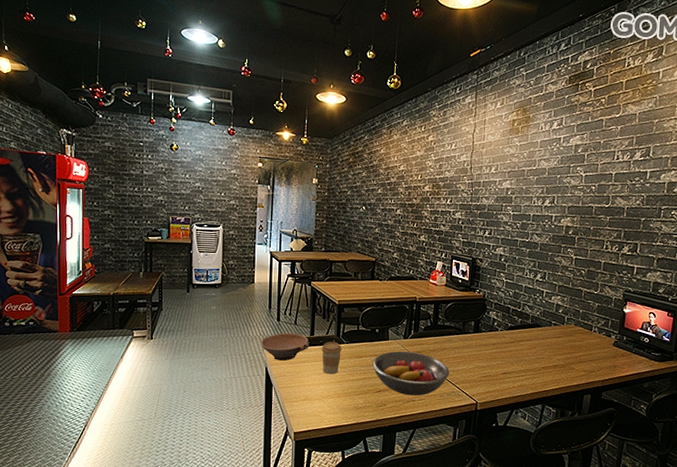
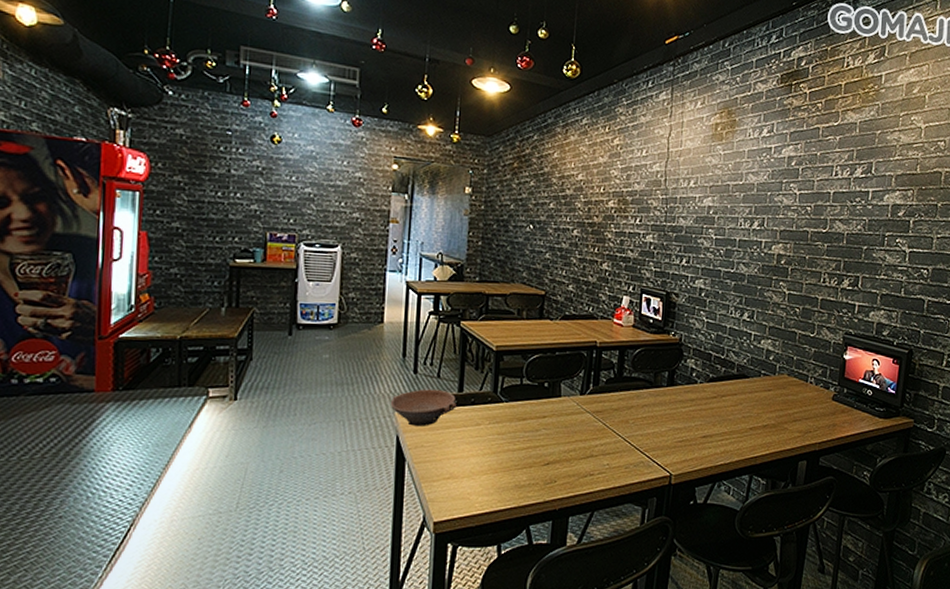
coffee cup: present [322,341,343,374] -> none [473,399,501,443]
fruit bowl: present [372,351,450,396] -> none [539,410,638,469]

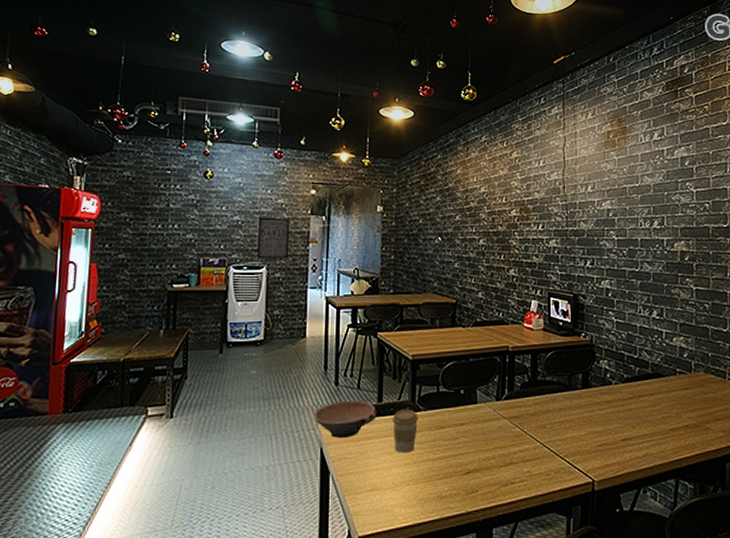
wall art: none [331,191,368,238] -> present [257,217,289,258]
coffee cup: none [473,399,501,443] -> present [393,408,419,453]

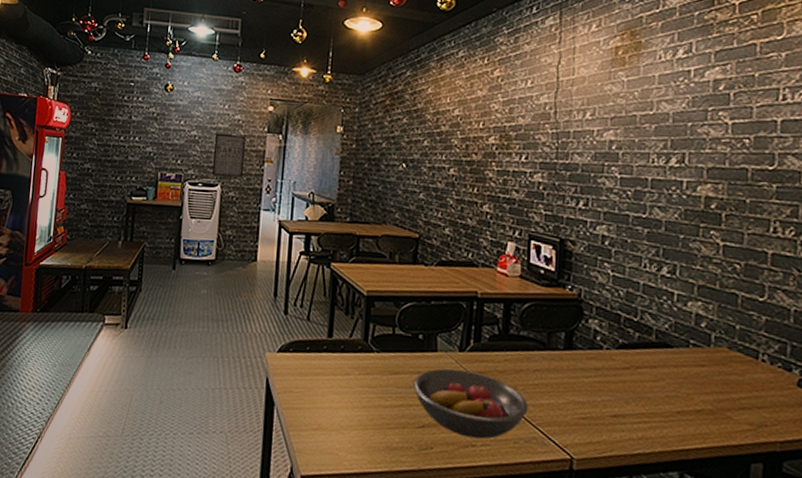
bowl: present [313,400,377,438] -> none [261,331,326,371]
coffee cup: present [393,408,419,453] -> none [342,347,371,396]
fruit bowl: none [457,417,556,476] -> present [413,368,529,439]

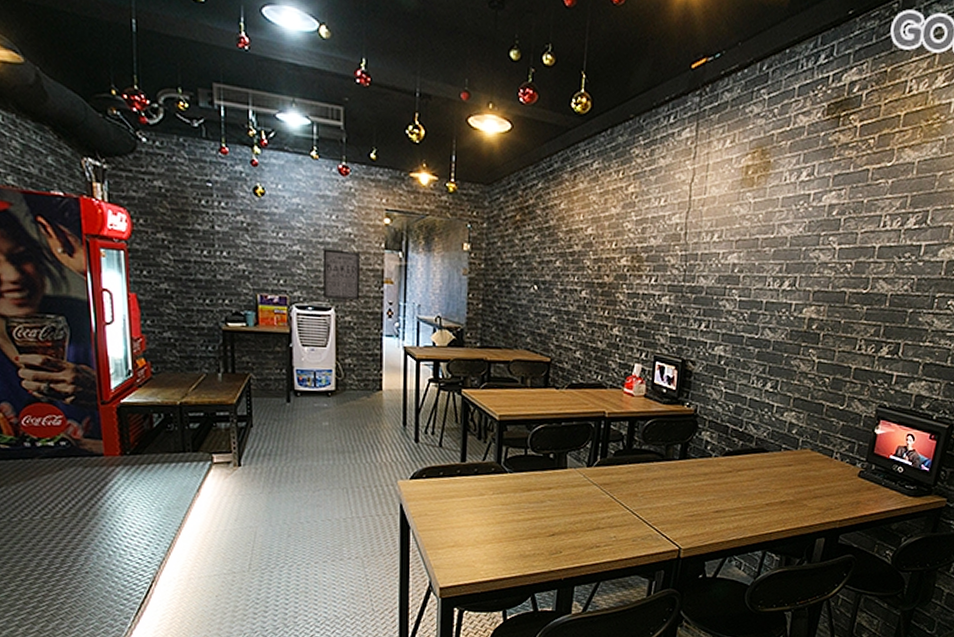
fruit bowl: present [413,368,529,439] -> none [544,482,647,541]

